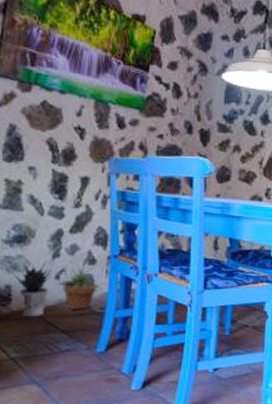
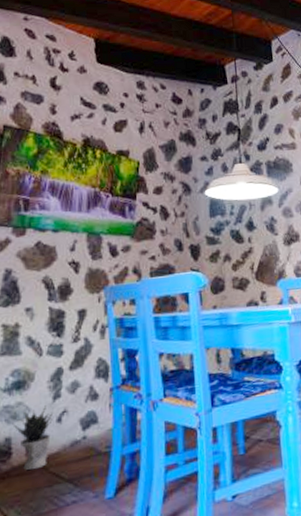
potted plant: present [58,264,103,309] -> none [60,401,107,454]

